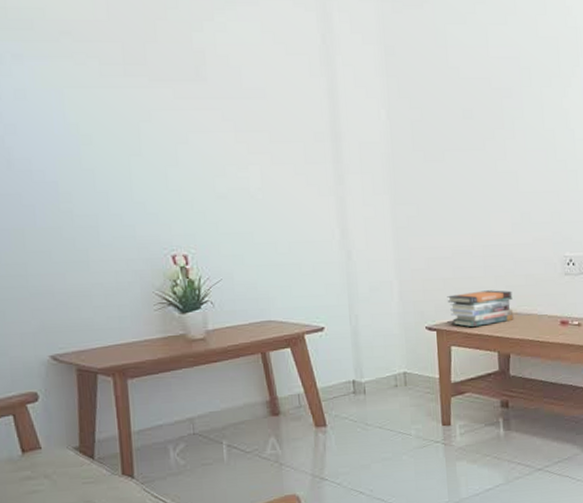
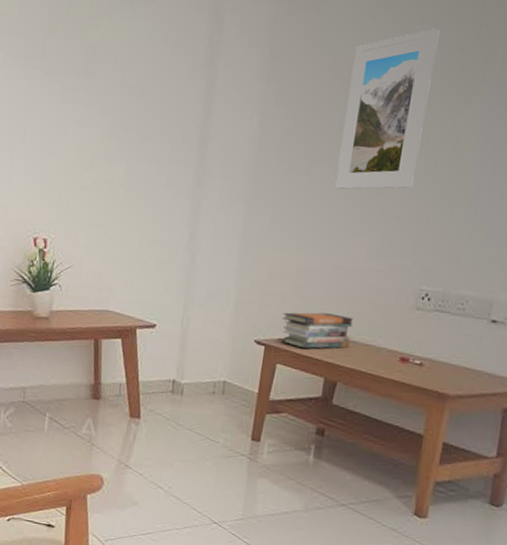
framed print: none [462,20,538,173] -> present [335,29,440,190]

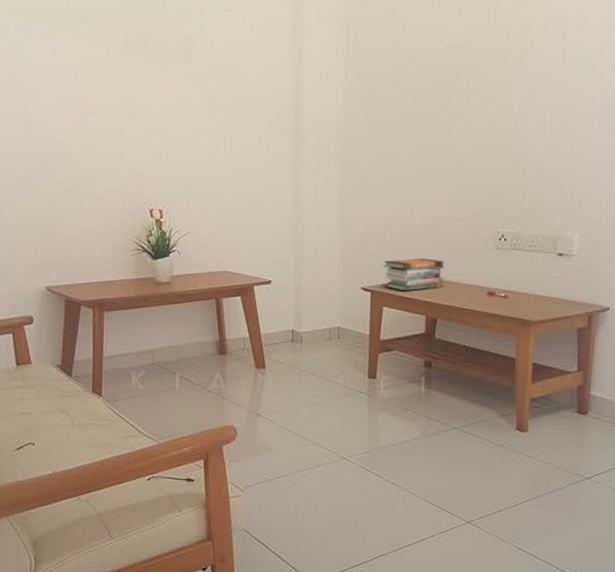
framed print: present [335,29,440,190] -> none [415,13,485,151]

